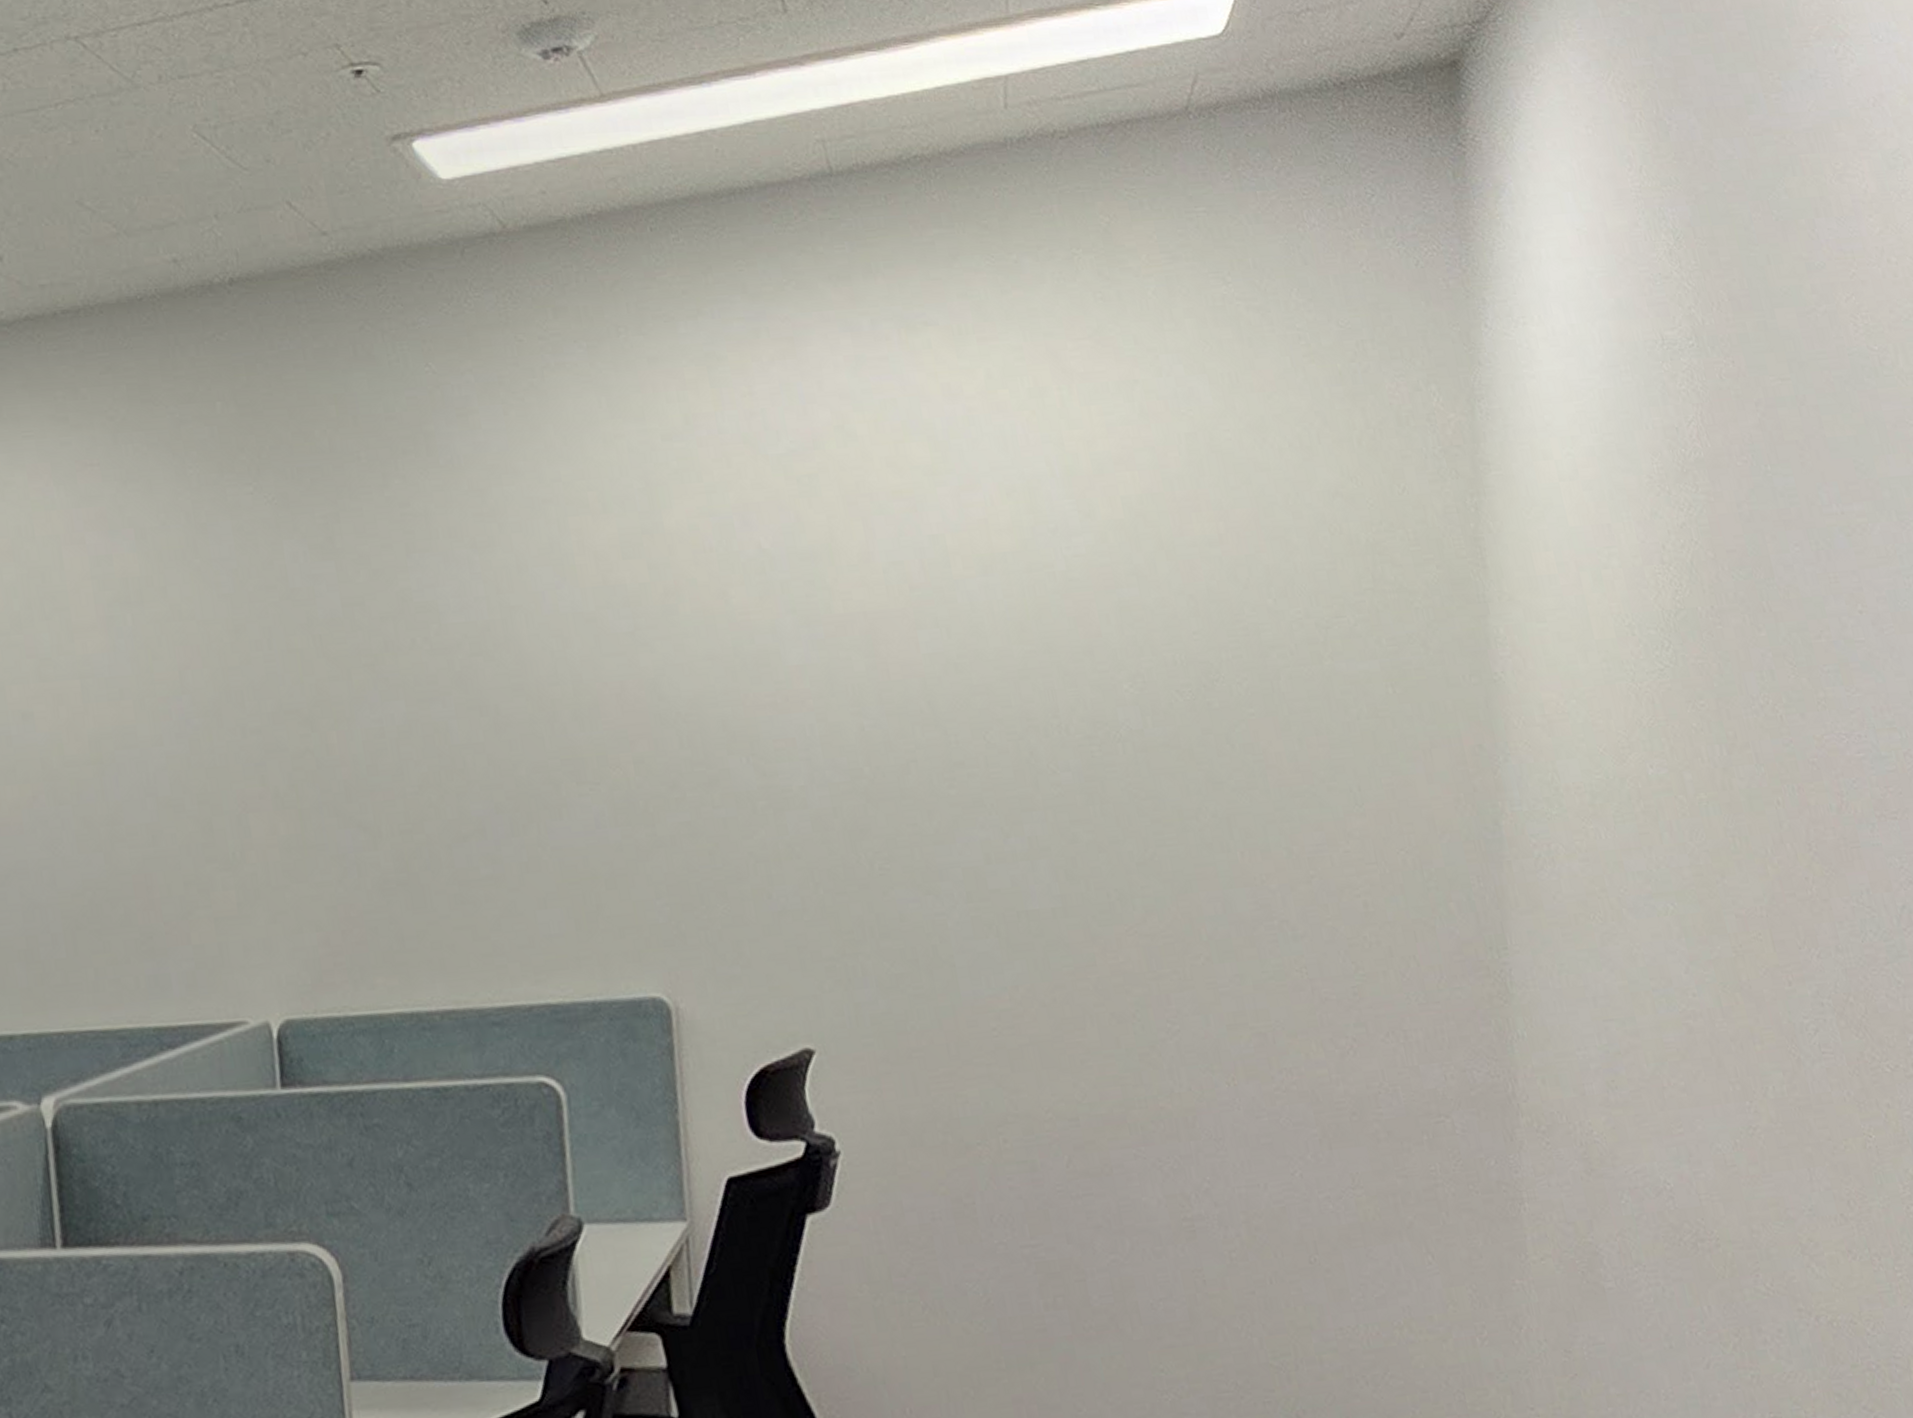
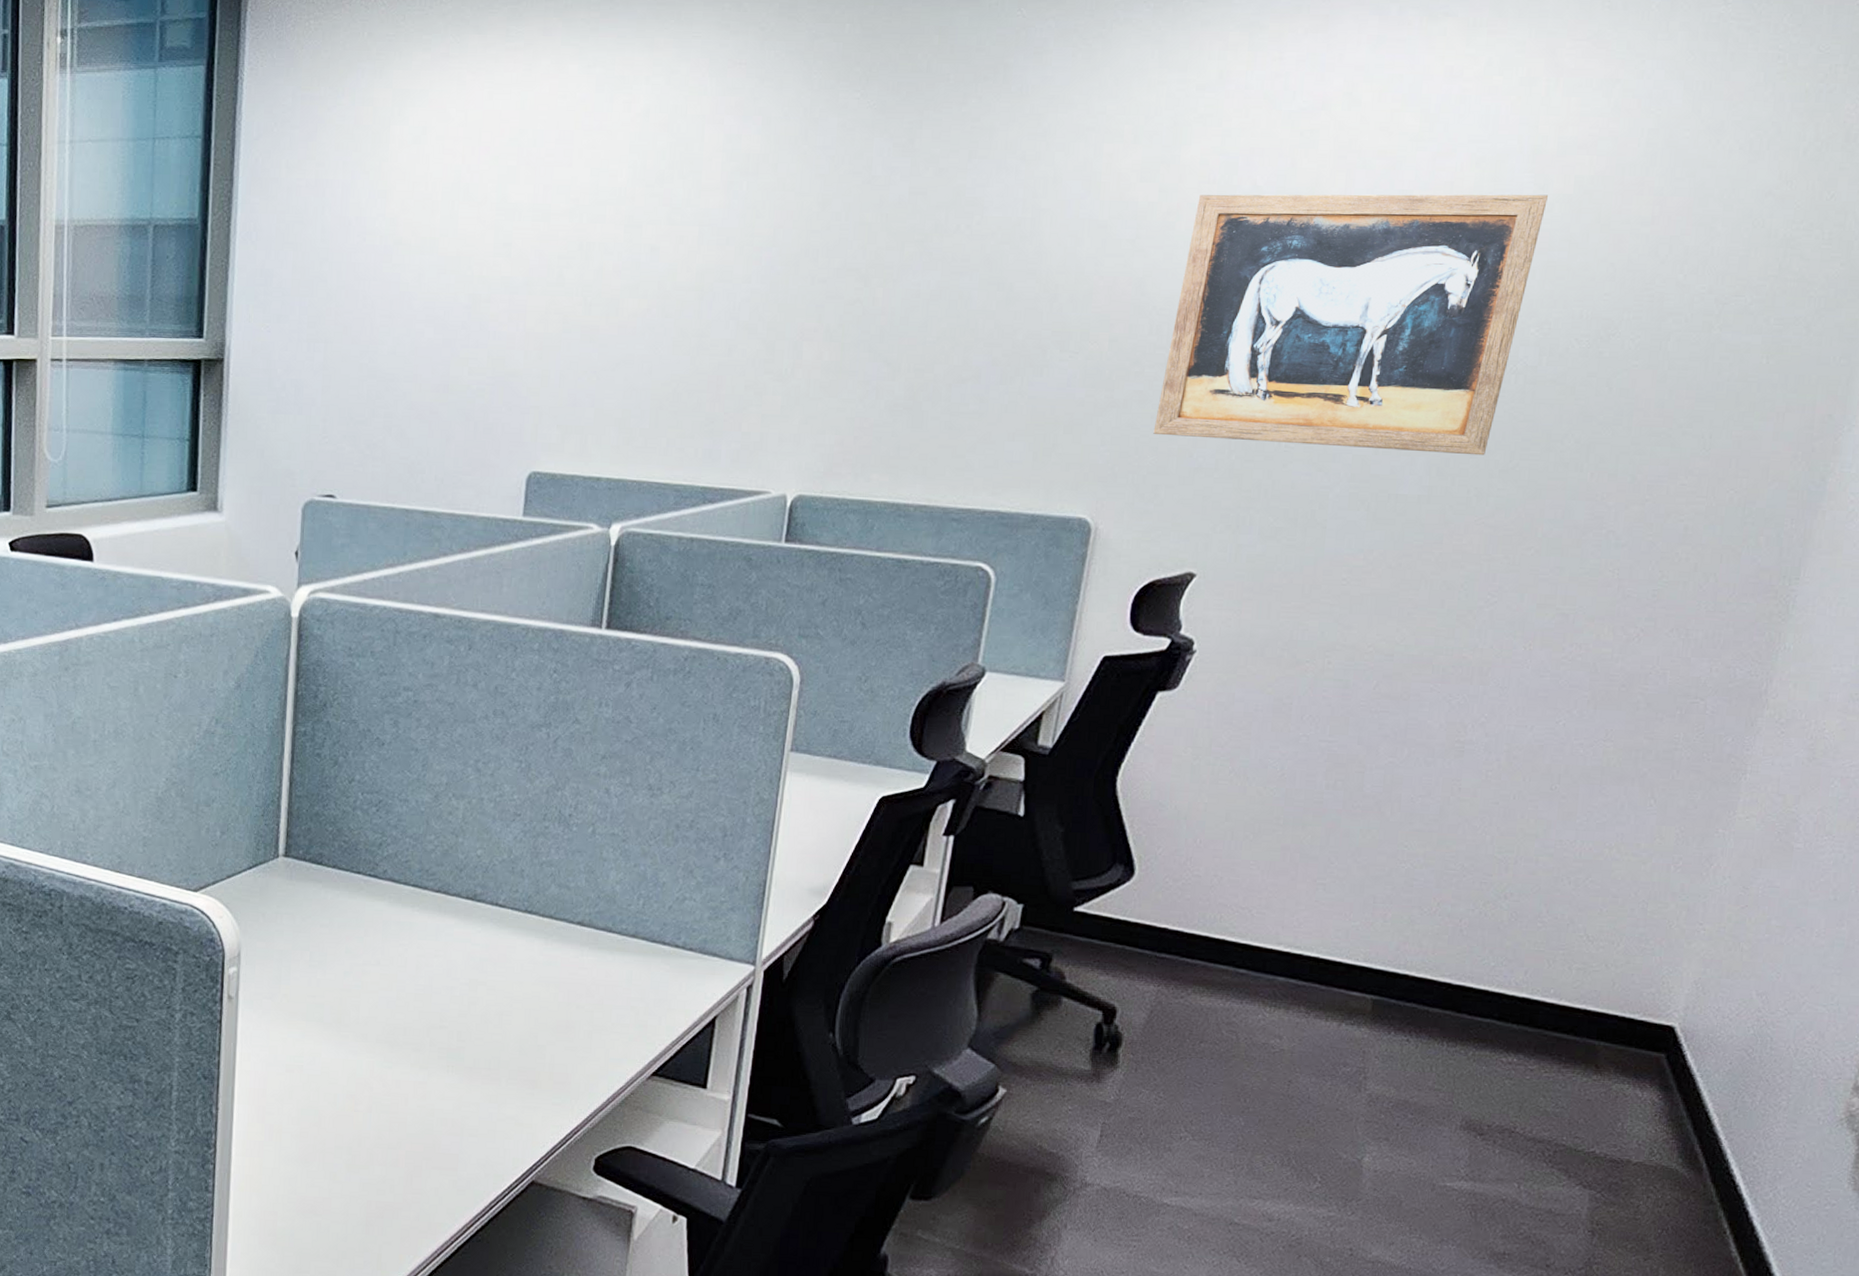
wall art: none [697,522,1115,875] -> present [1153,194,1549,456]

